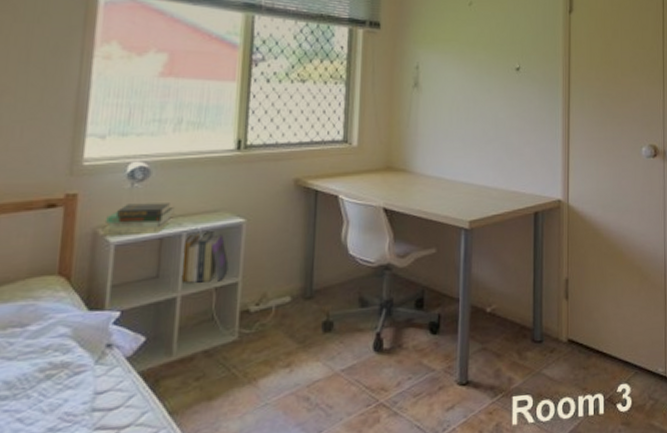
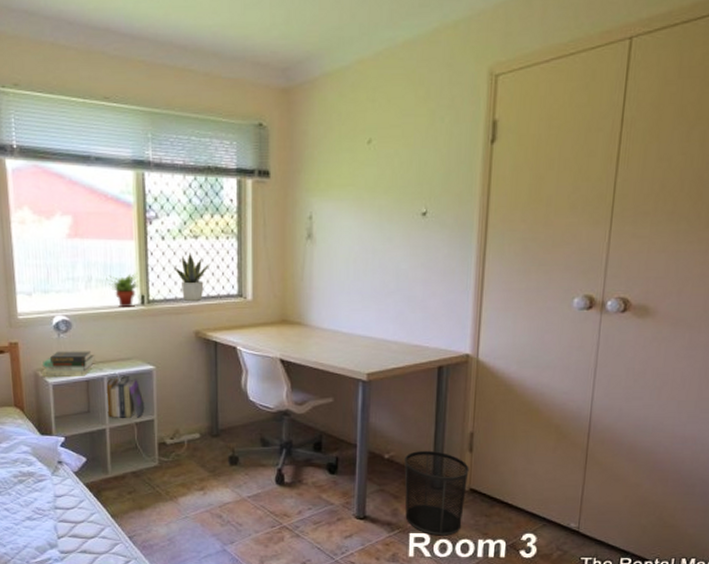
succulent plant: none [199,116,241,154] -> present [106,273,142,308]
potted plant: none [277,95,317,148] -> present [174,251,211,302]
waste bin: none [506,300,566,397] -> present [404,450,469,536]

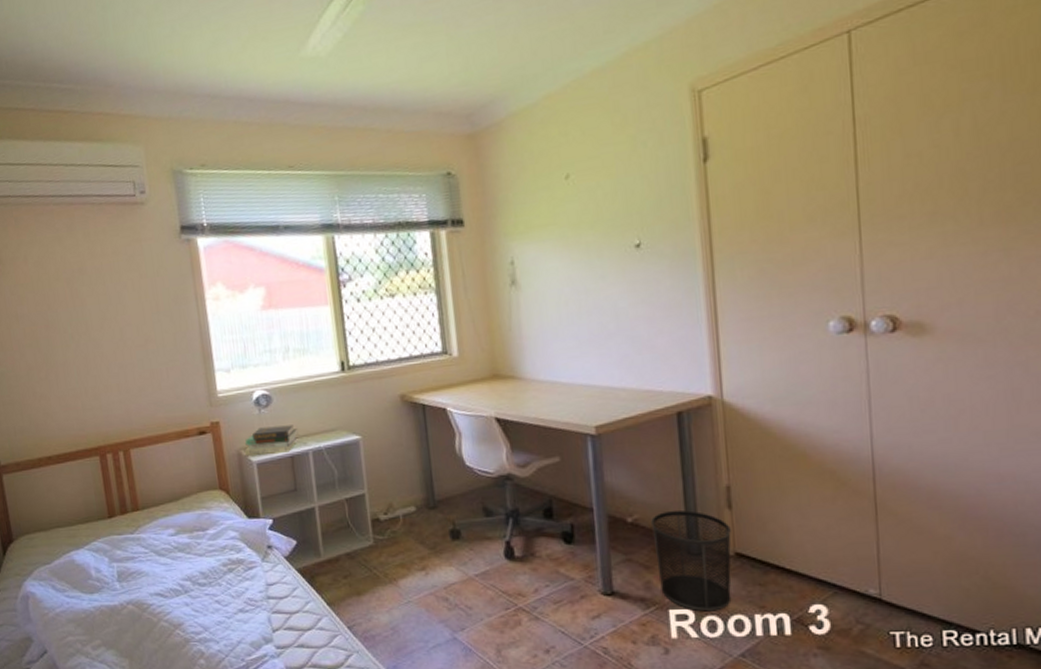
succulent plant: present [106,273,142,308] -> none [303,339,341,377]
books: present [107,376,145,418] -> none [313,450,354,495]
potted plant: present [174,251,211,302] -> none [372,311,411,365]

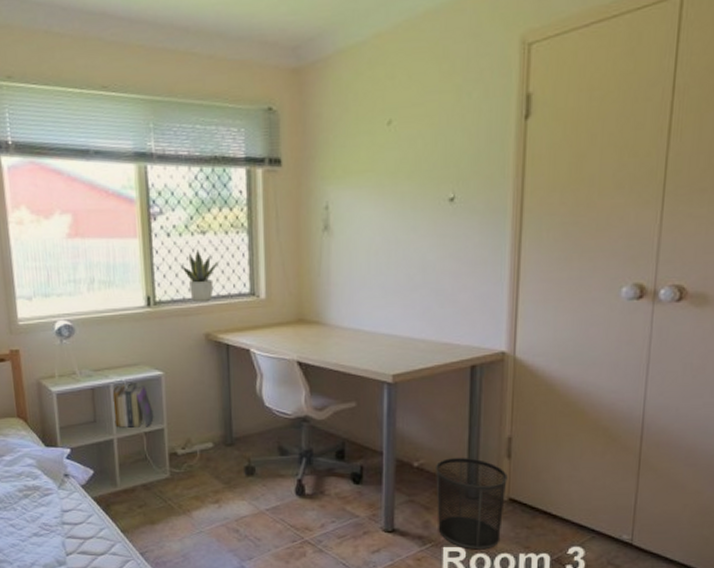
books: present [244,425,298,456] -> none [44,357,100,385]
books: none [313,450,354,495] -> present [113,383,154,428]
potted plant: none [372,311,411,365] -> present [181,248,220,303]

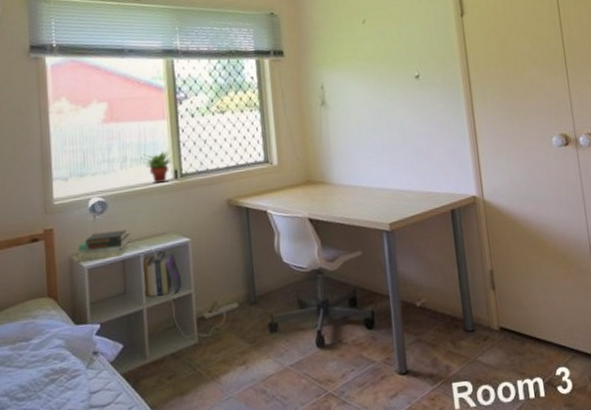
books: none [44,357,100,385] -> present [76,230,131,262]
succulent plant: none [109,273,148,311] -> present [140,150,175,184]
potted plant: present [181,248,220,303] -> none [204,125,238,173]
waste bin: present [436,457,508,550] -> none [435,293,499,383]

